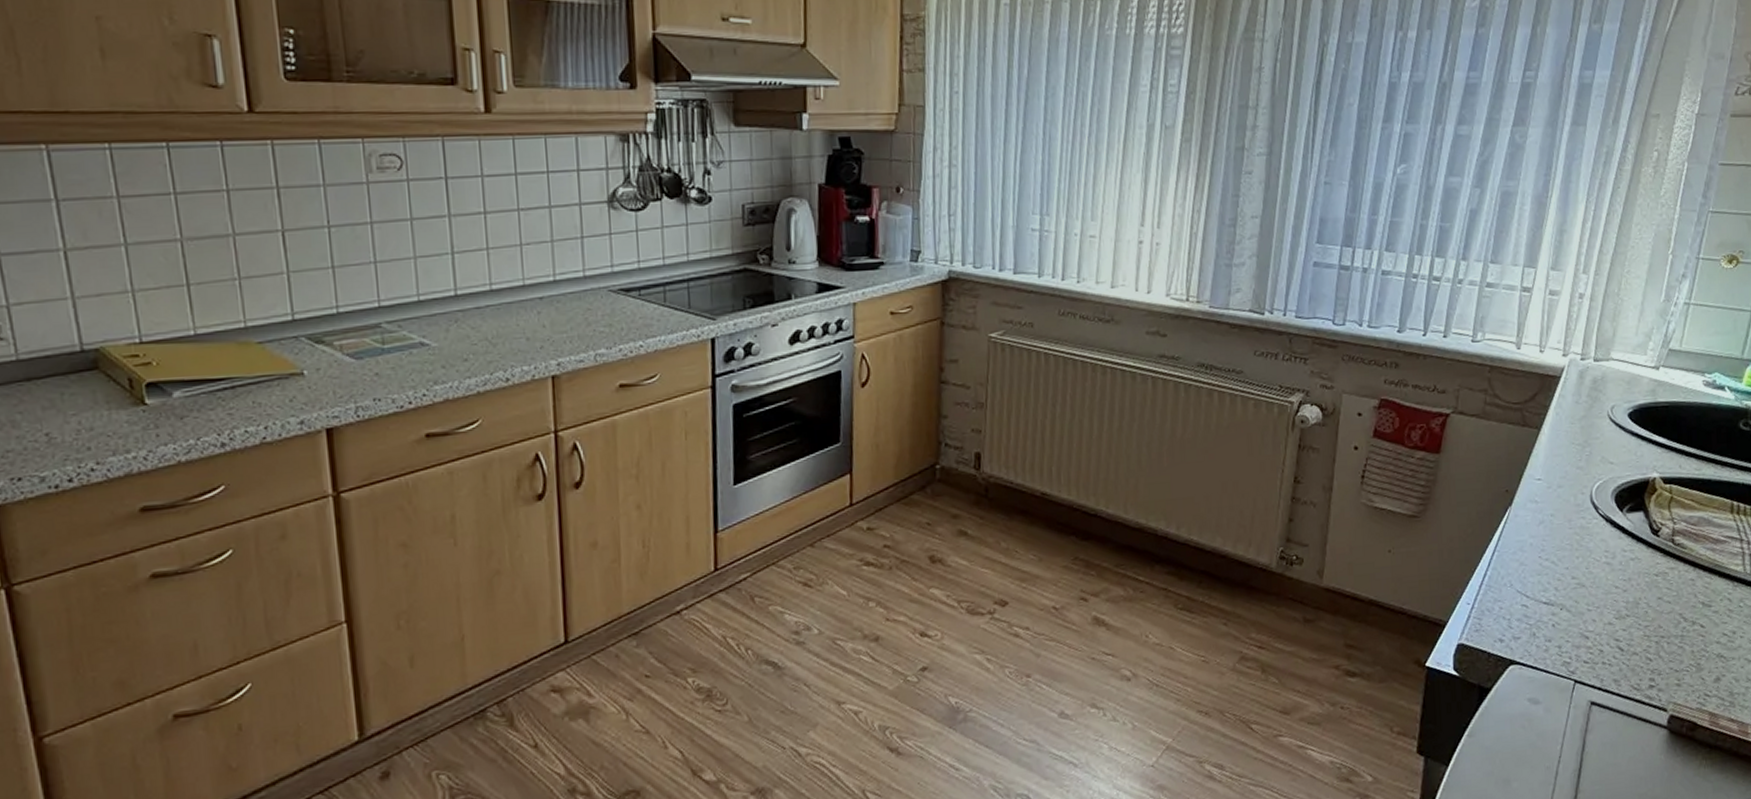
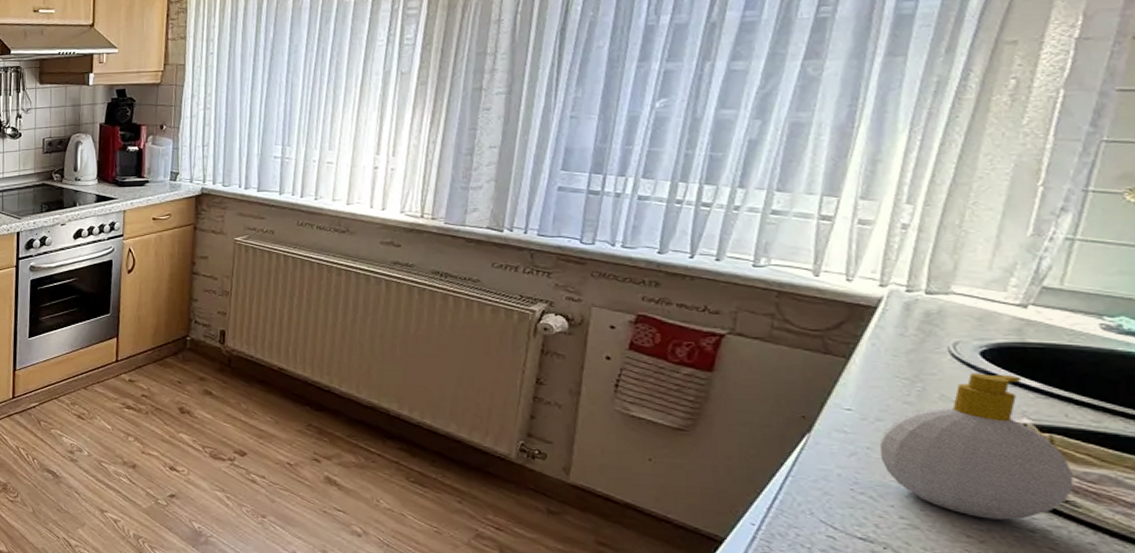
soap bottle: none [1559,433,1683,569] -> present [879,373,1074,520]

